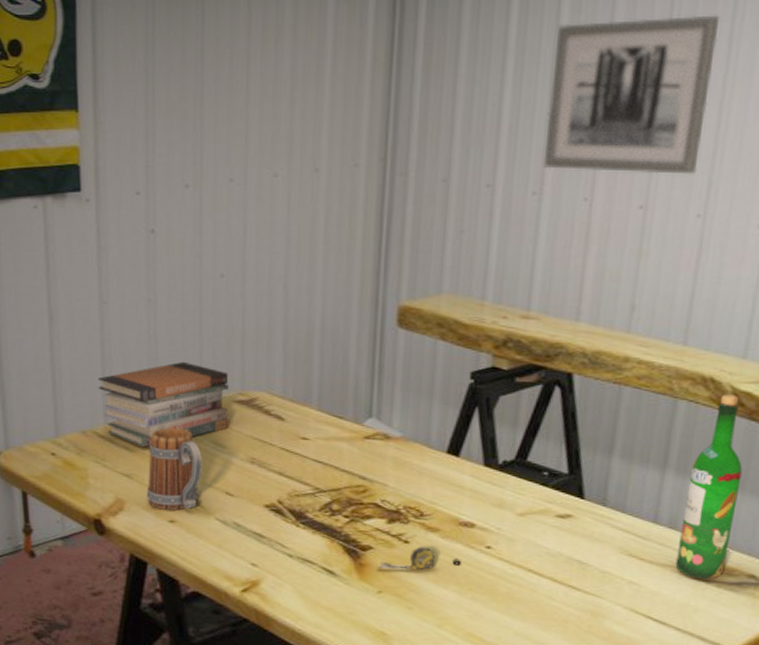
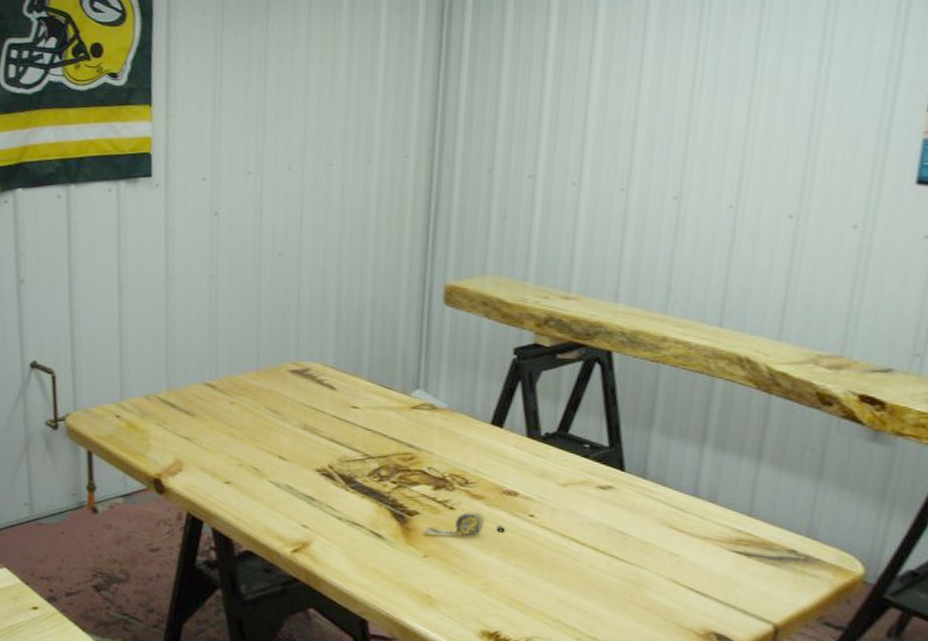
book stack: present [98,361,229,448] -> none [162,332,284,413]
mug: present [147,427,203,511] -> none [204,394,258,473]
wall art: present [543,15,720,175] -> none [581,25,747,169]
wine bottle: present [675,394,743,579] -> none [716,374,780,553]

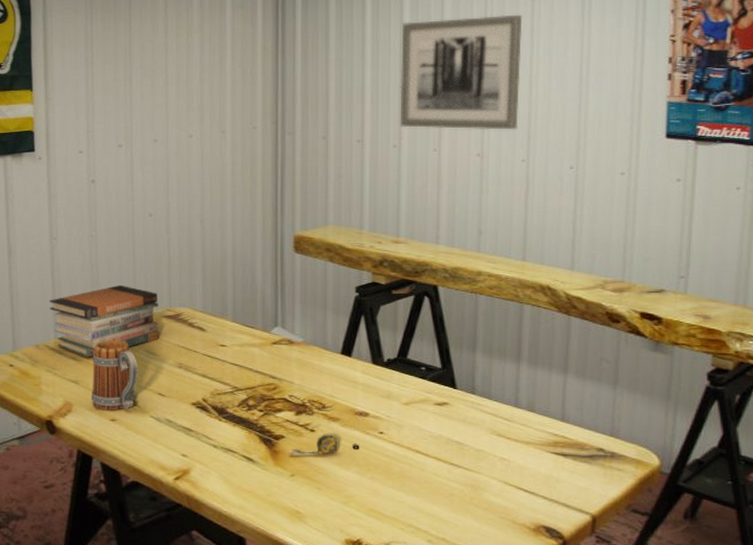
book stack: none [162,332,284,413] -> present [49,284,159,358]
mug: none [204,394,258,473] -> present [91,340,138,410]
wall art: none [581,25,747,169] -> present [400,14,523,130]

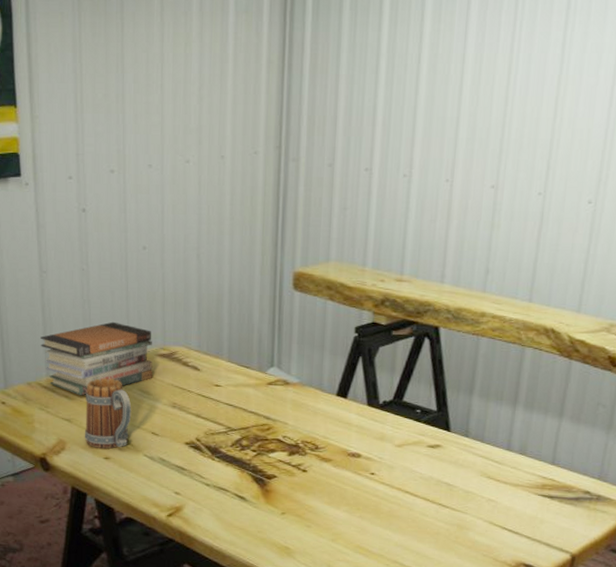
tape measure: present [289,434,360,456] -> none [280,474,350,495]
wall art: present [400,14,523,130] -> none [411,25,555,159]

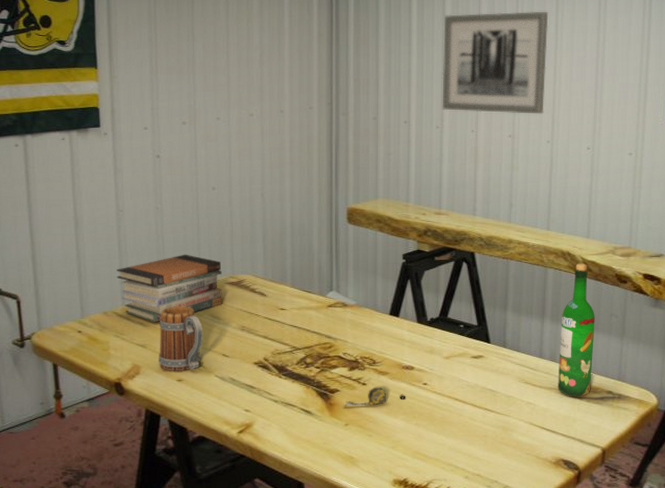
tape measure: none [280,474,350,495] -> present [343,386,406,407]
wall art: none [411,25,555,159] -> present [442,11,549,115]
wine bottle: none [525,343,578,496] -> present [558,263,595,396]

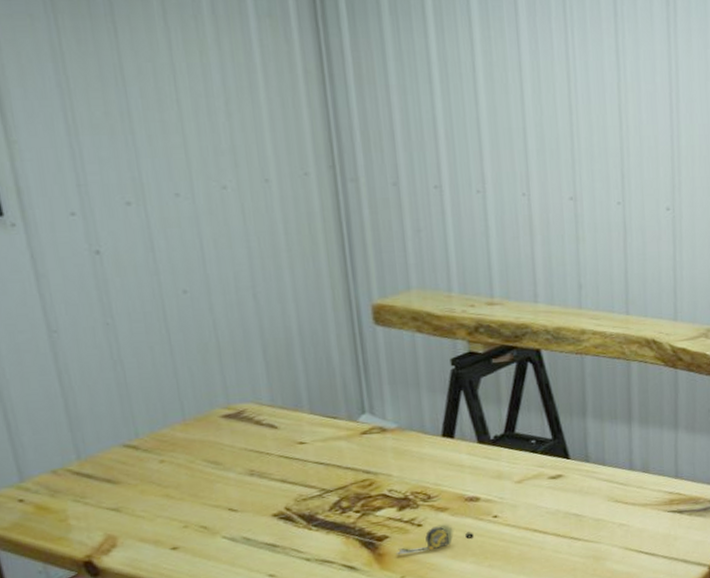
book stack: present [117,254,222,323] -> none [61,383,219,478]
mug: present [159,306,203,371] -> none [134,451,200,539]
wall art: present [442,11,549,115] -> none [473,32,611,170]
wine bottle: present [558,263,595,396] -> none [651,352,692,511]

